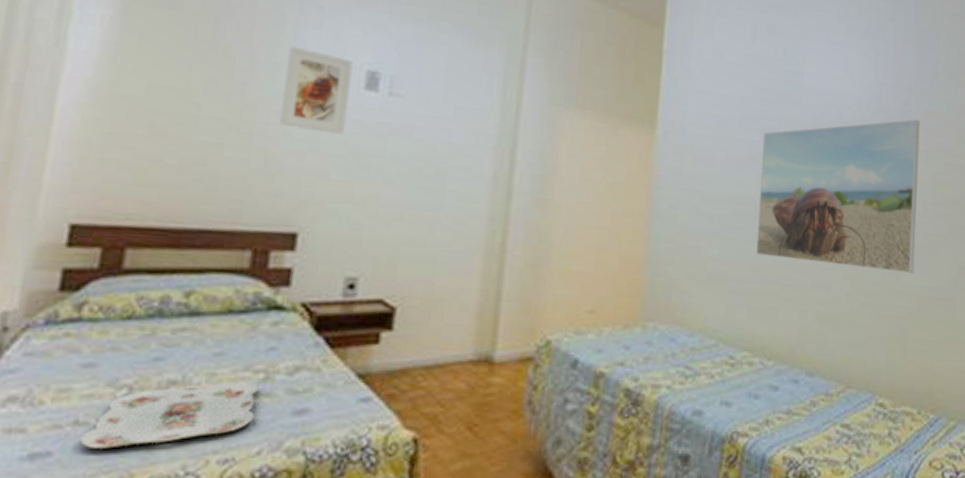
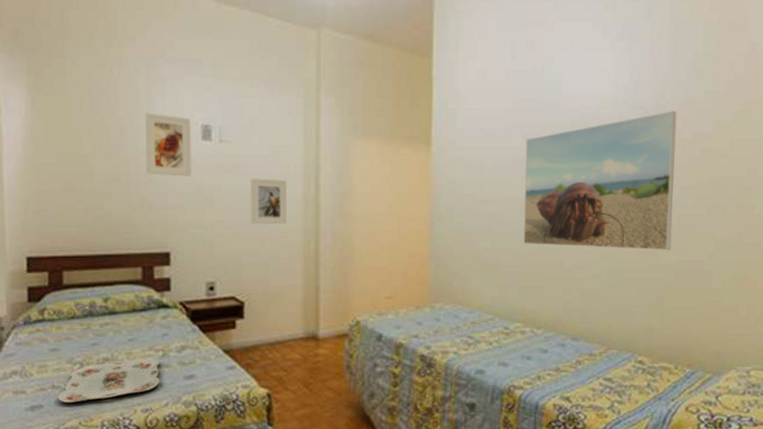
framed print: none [418,145,473,207] -> present [251,178,287,225]

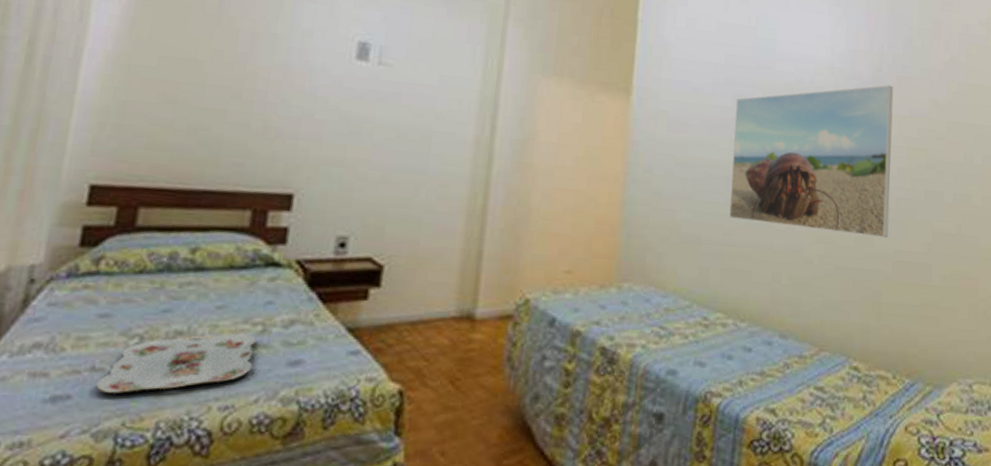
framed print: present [145,113,191,177] -> none [278,19,345,102]
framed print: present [251,178,287,225] -> none [405,111,456,171]

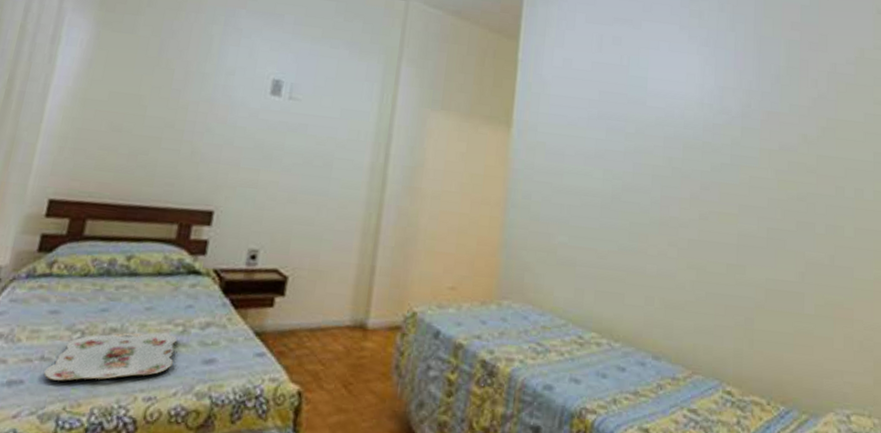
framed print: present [729,85,894,239] -> none [603,120,763,267]

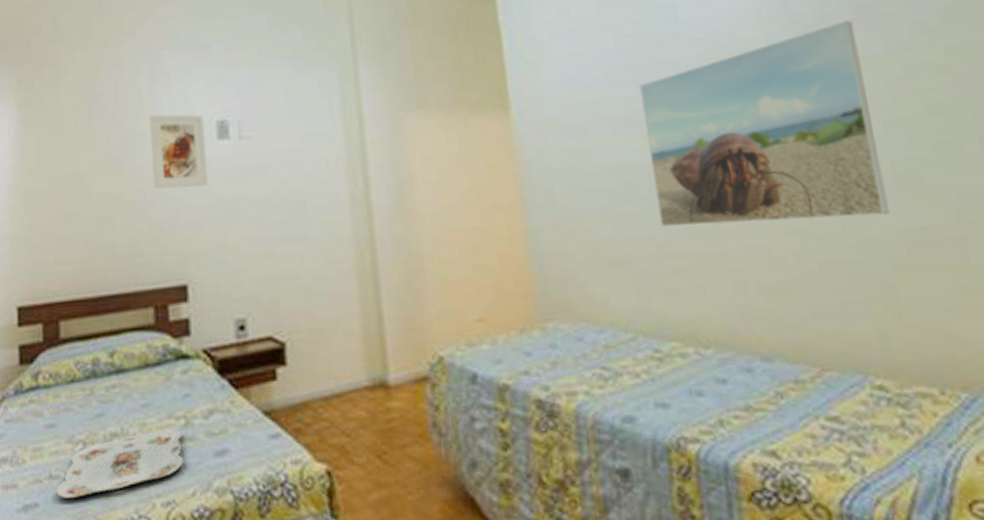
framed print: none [204,60,262,131] -> present [149,114,208,189]
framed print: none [603,120,763,267] -> present [639,20,890,227]

